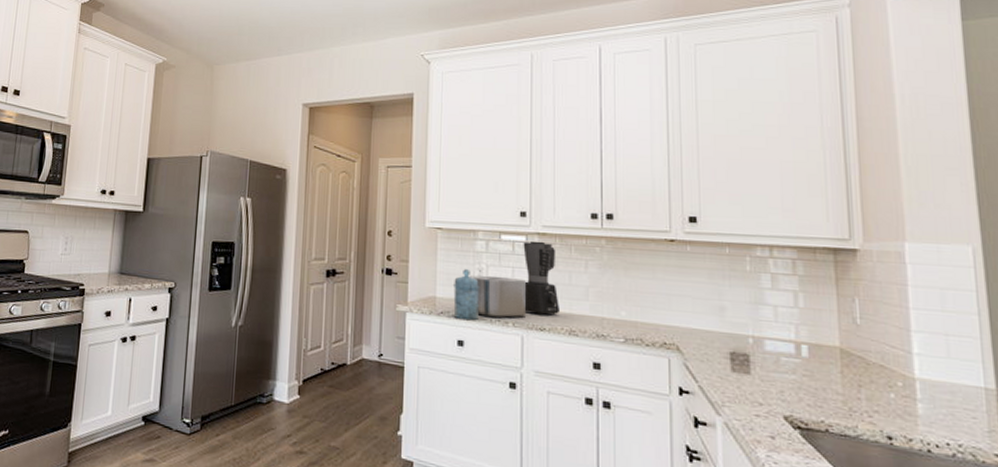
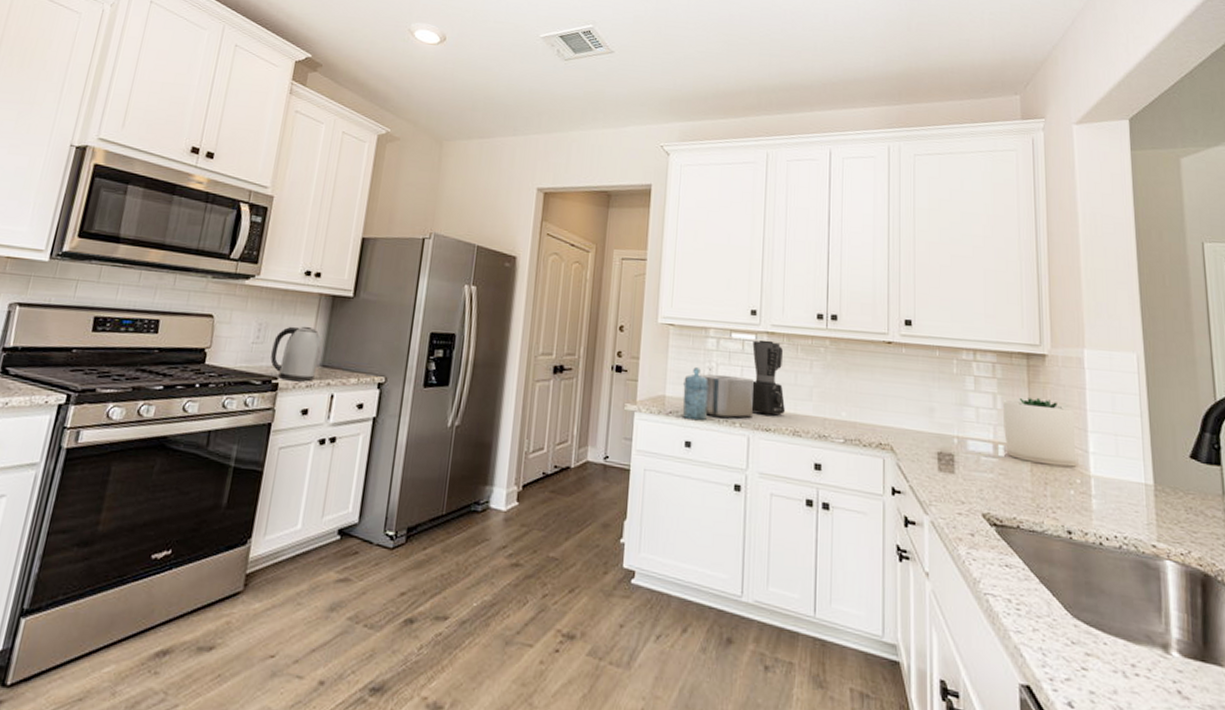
kettle: none [77,238,120,288] -> present [270,326,324,382]
planter: none [806,295,900,369] -> present [1003,397,1078,467]

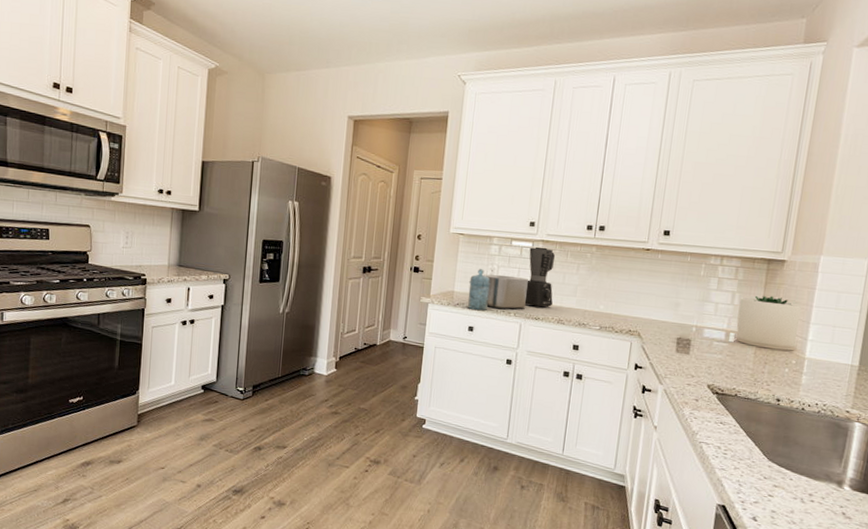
kettle: present [270,326,324,382] -> none [138,234,178,278]

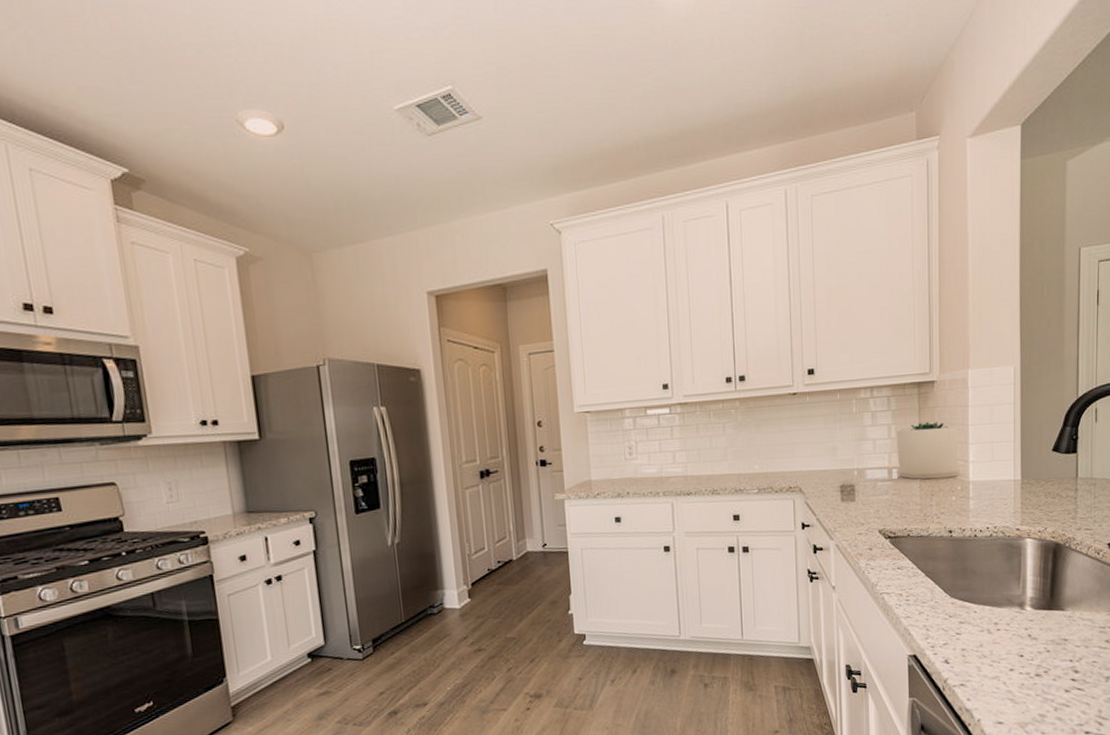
canister: present [467,268,491,311] -> none [605,447,632,498]
toaster: present [483,274,528,310] -> none [621,449,674,491]
blender: present [524,246,556,308] -> none [667,411,703,482]

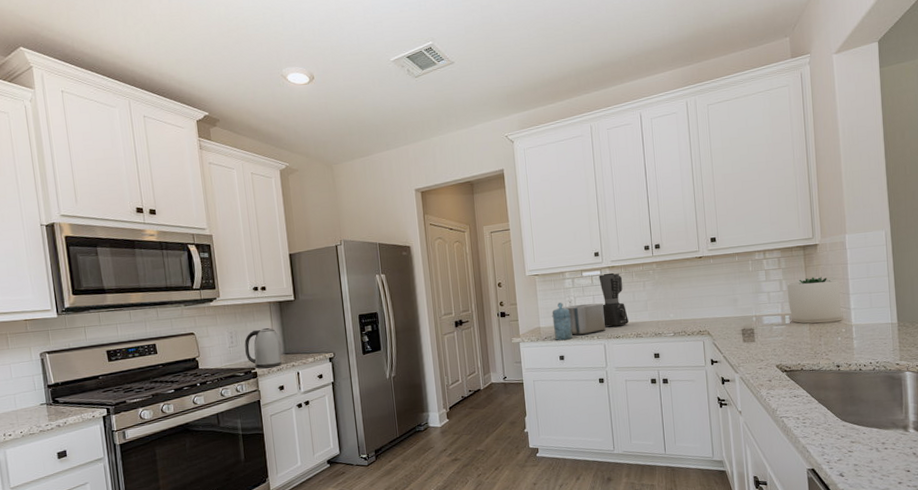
kettle: none [189,476,243,533] -> present [244,327,282,369]
canister: none [605,447,632,498] -> present [551,302,573,341]
toaster: none [621,449,674,491] -> present [563,303,605,336]
blender: none [667,411,703,482] -> present [599,272,629,328]

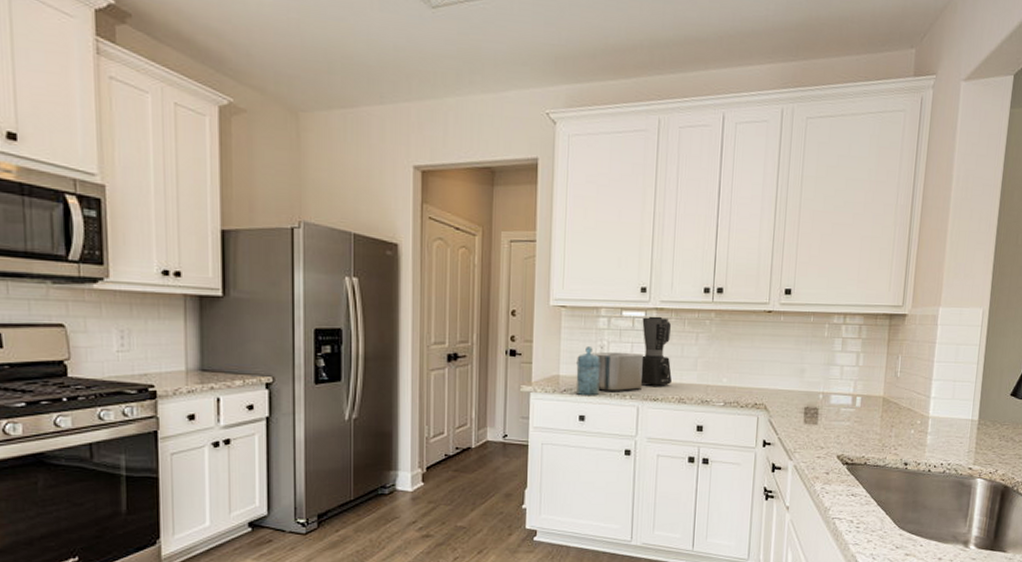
kettle: present [244,327,282,369] -> none [141,330,197,388]
planter: present [787,277,843,324] -> none [862,353,923,411]

